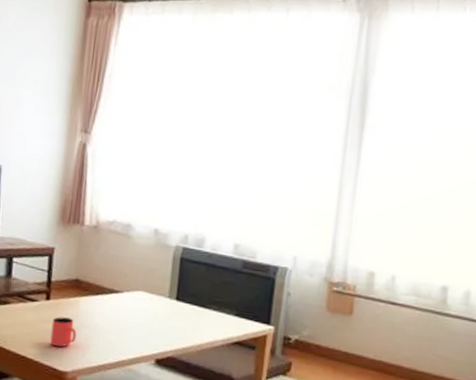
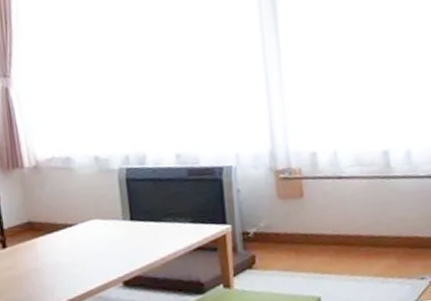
cup: present [50,317,77,347] -> none [13,261,41,292]

